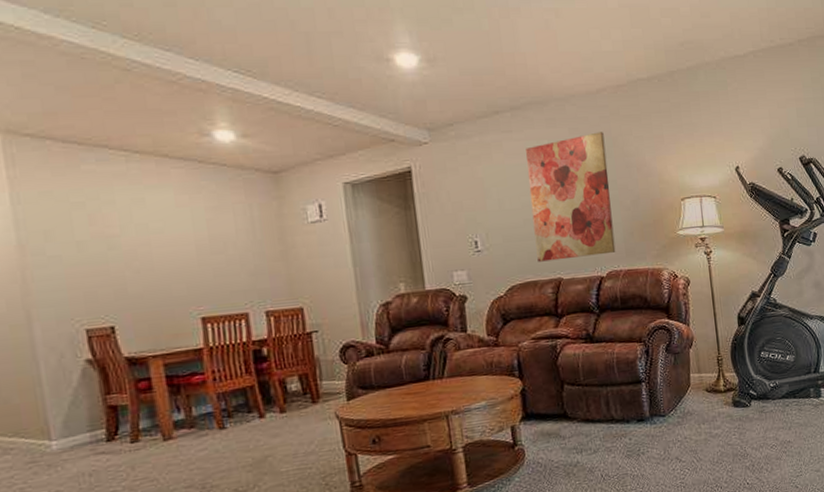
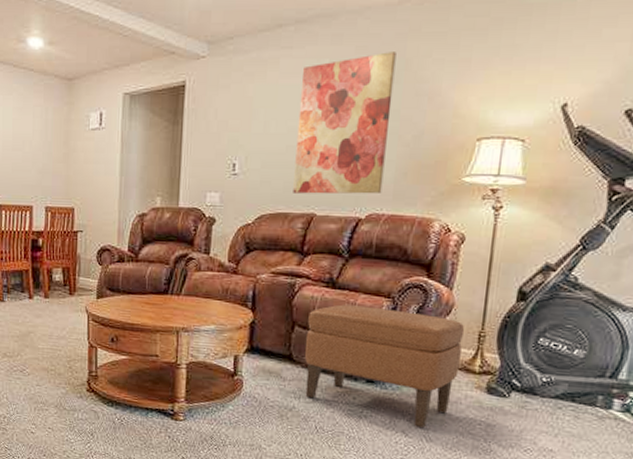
ottoman: none [574,350,709,451] -> present [304,304,465,428]

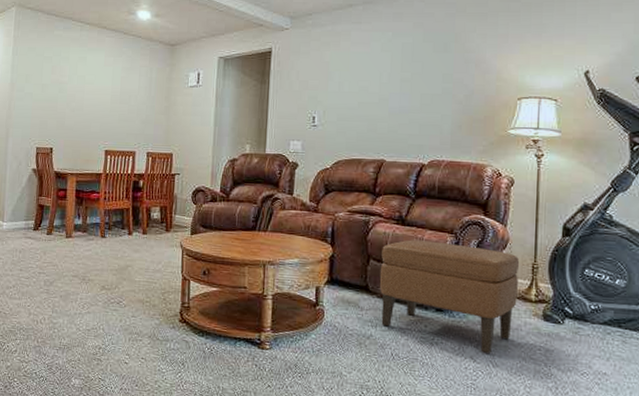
wall art: present [293,52,397,195] -> none [365,28,447,144]

